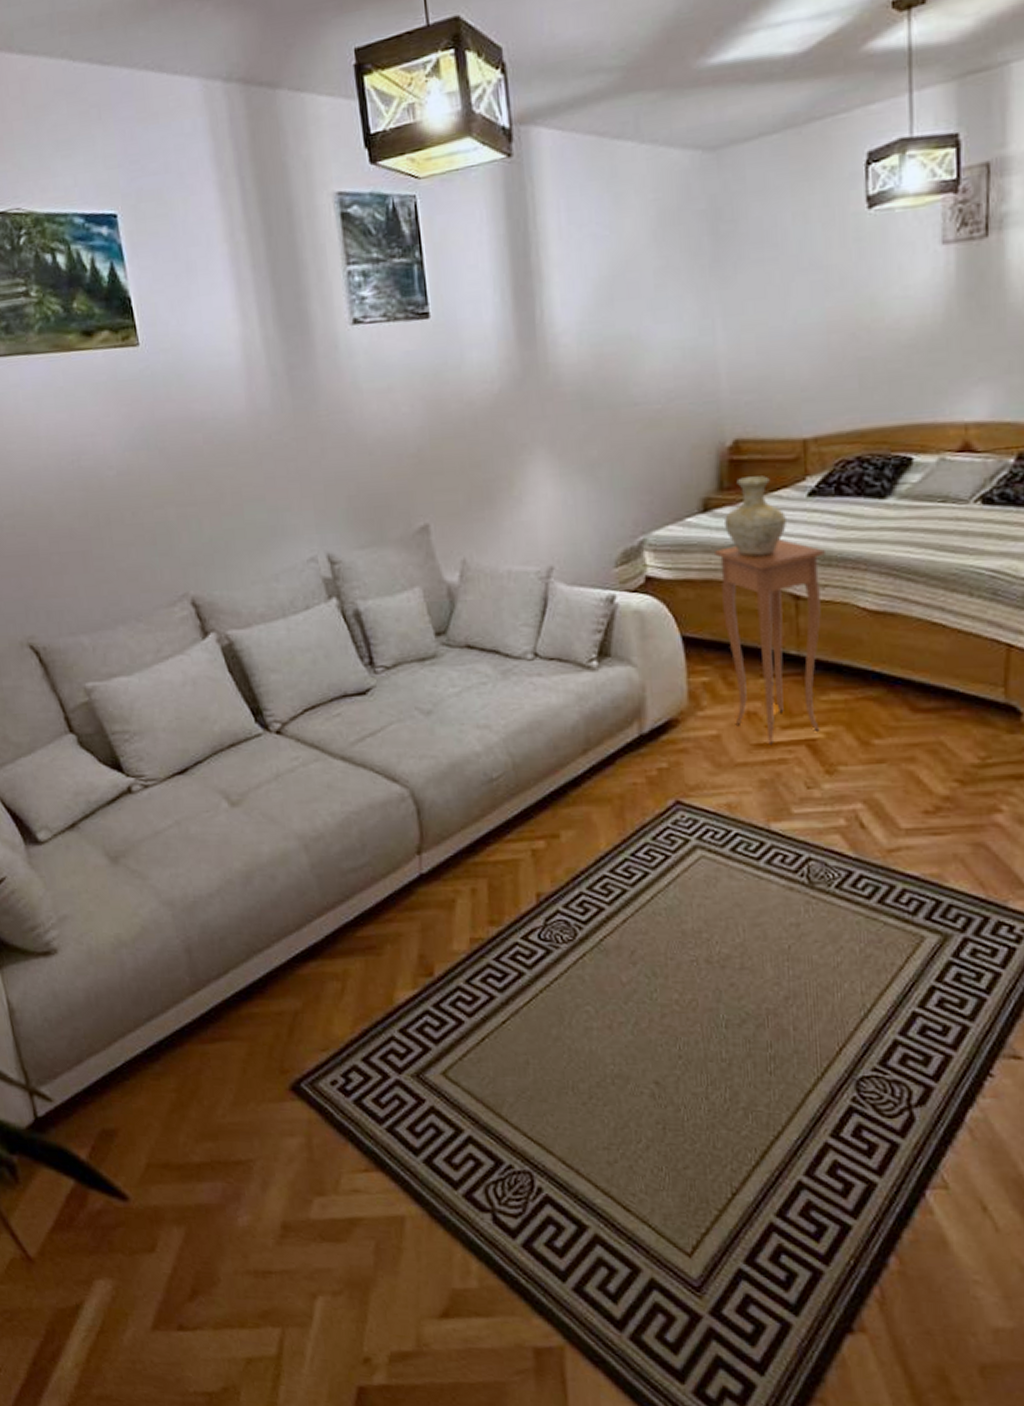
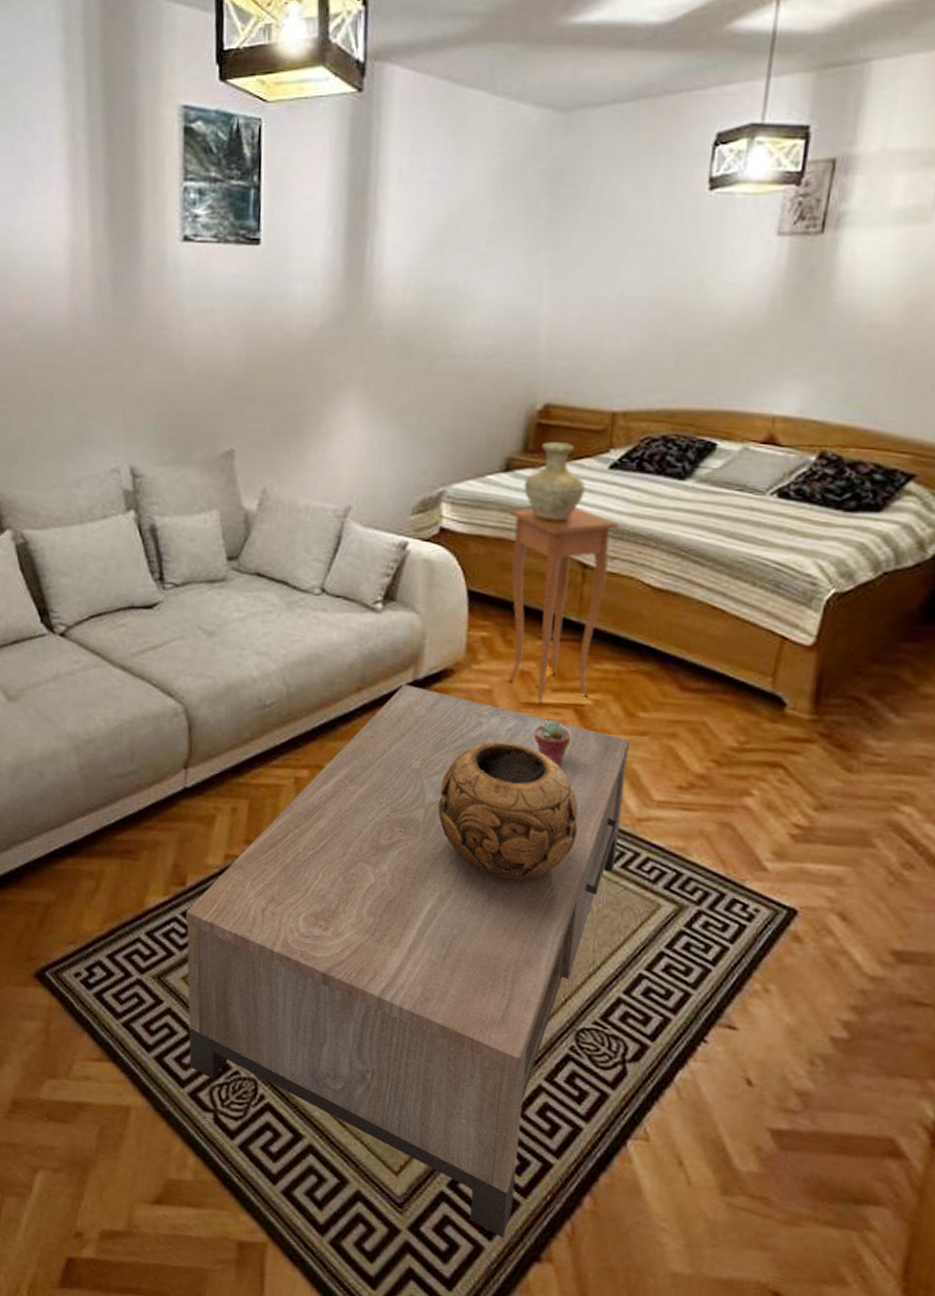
coffee table: none [438,740,872,1312] -> present [186,684,629,1238]
decorative bowl: none [681,787,829,930] -> present [438,741,579,880]
potted succulent: none [768,759,808,805] -> present [533,720,572,766]

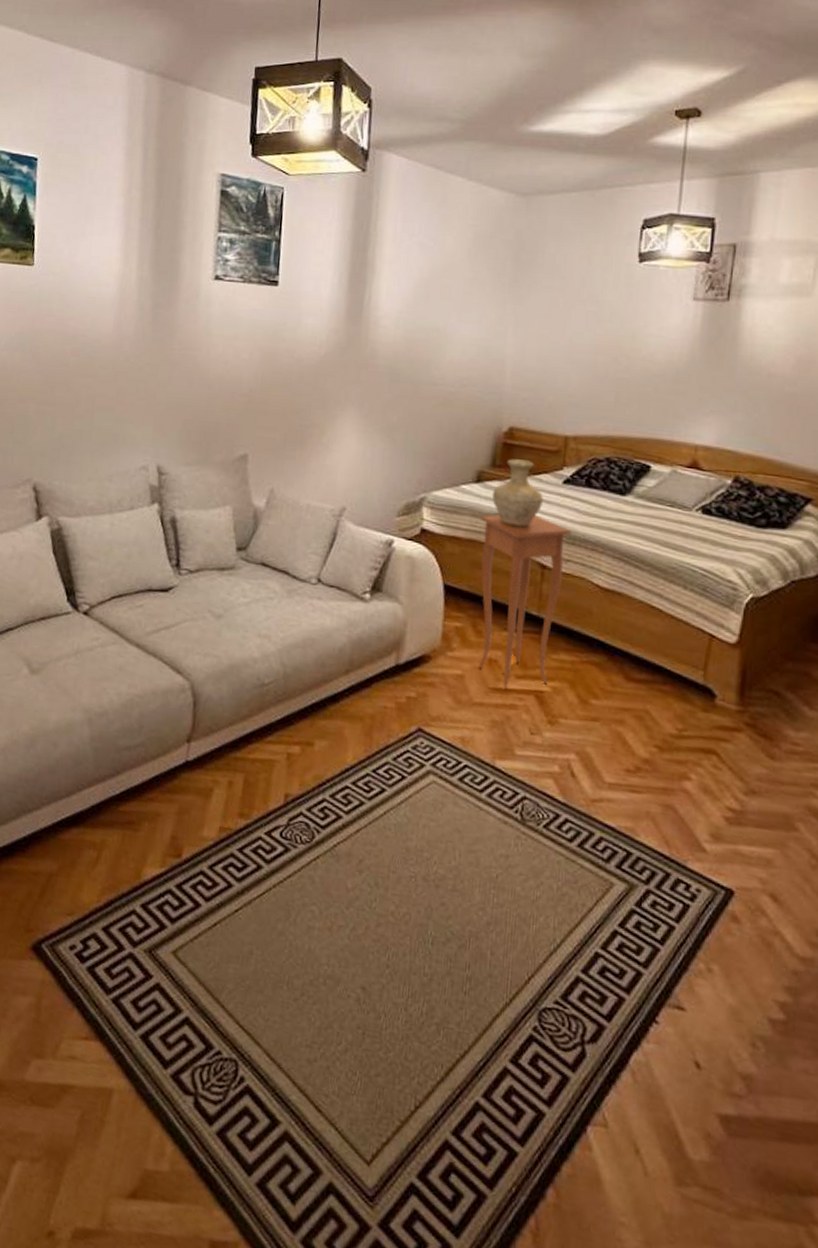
coffee table: present [186,684,629,1238] -> none [173,668,583,1235]
decorative bowl: present [438,741,579,880] -> none [415,723,540,857]
potted succulent: present [533,720,572,766] -> none [500,705,533,748]

